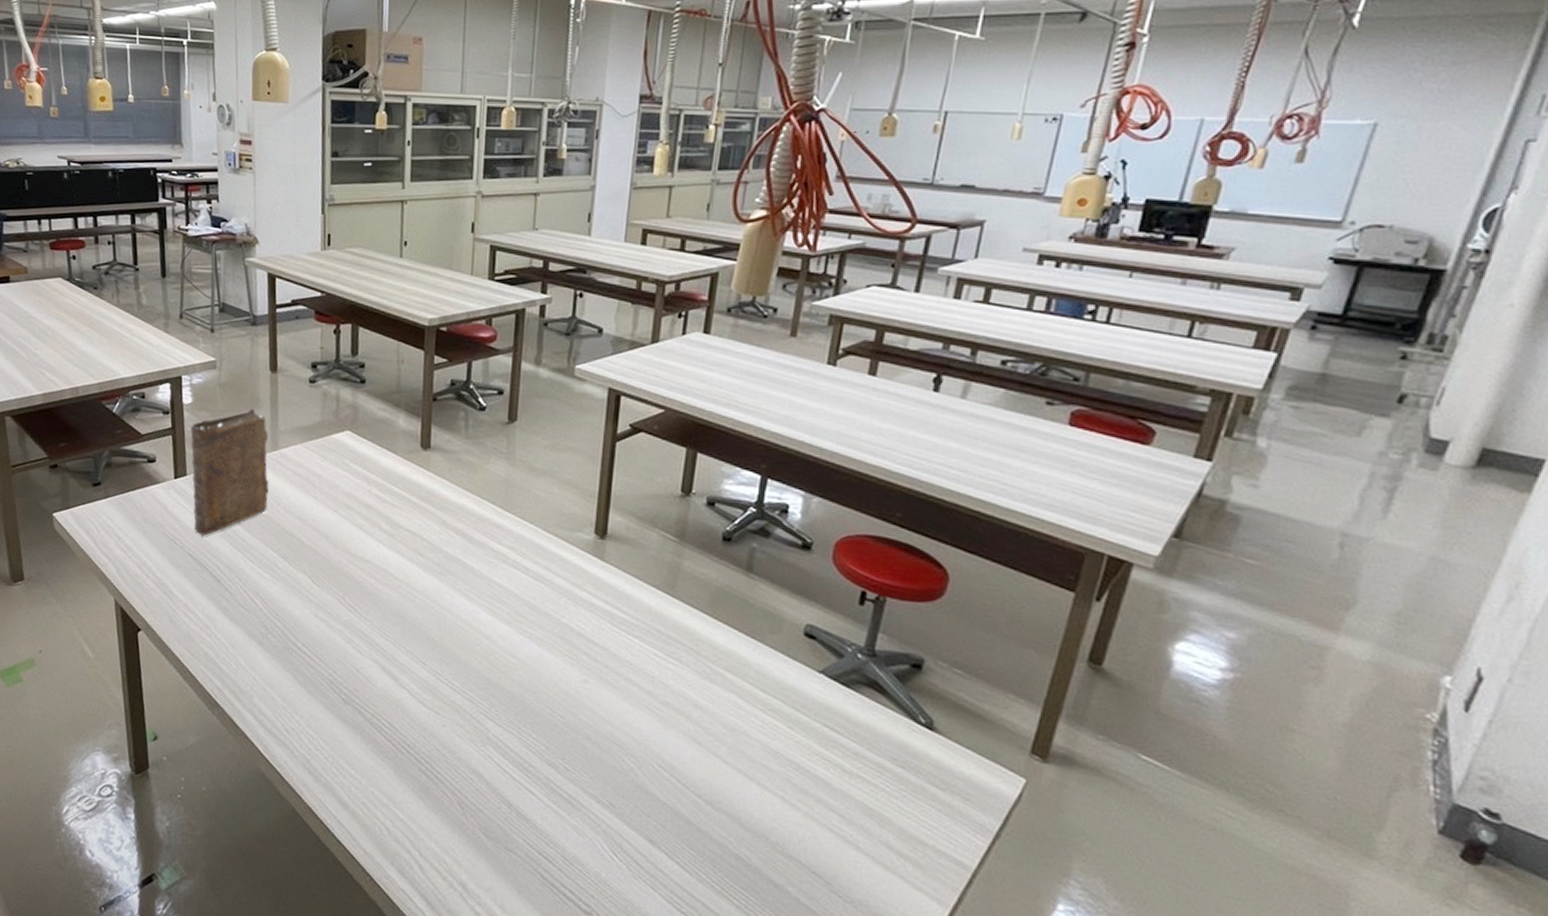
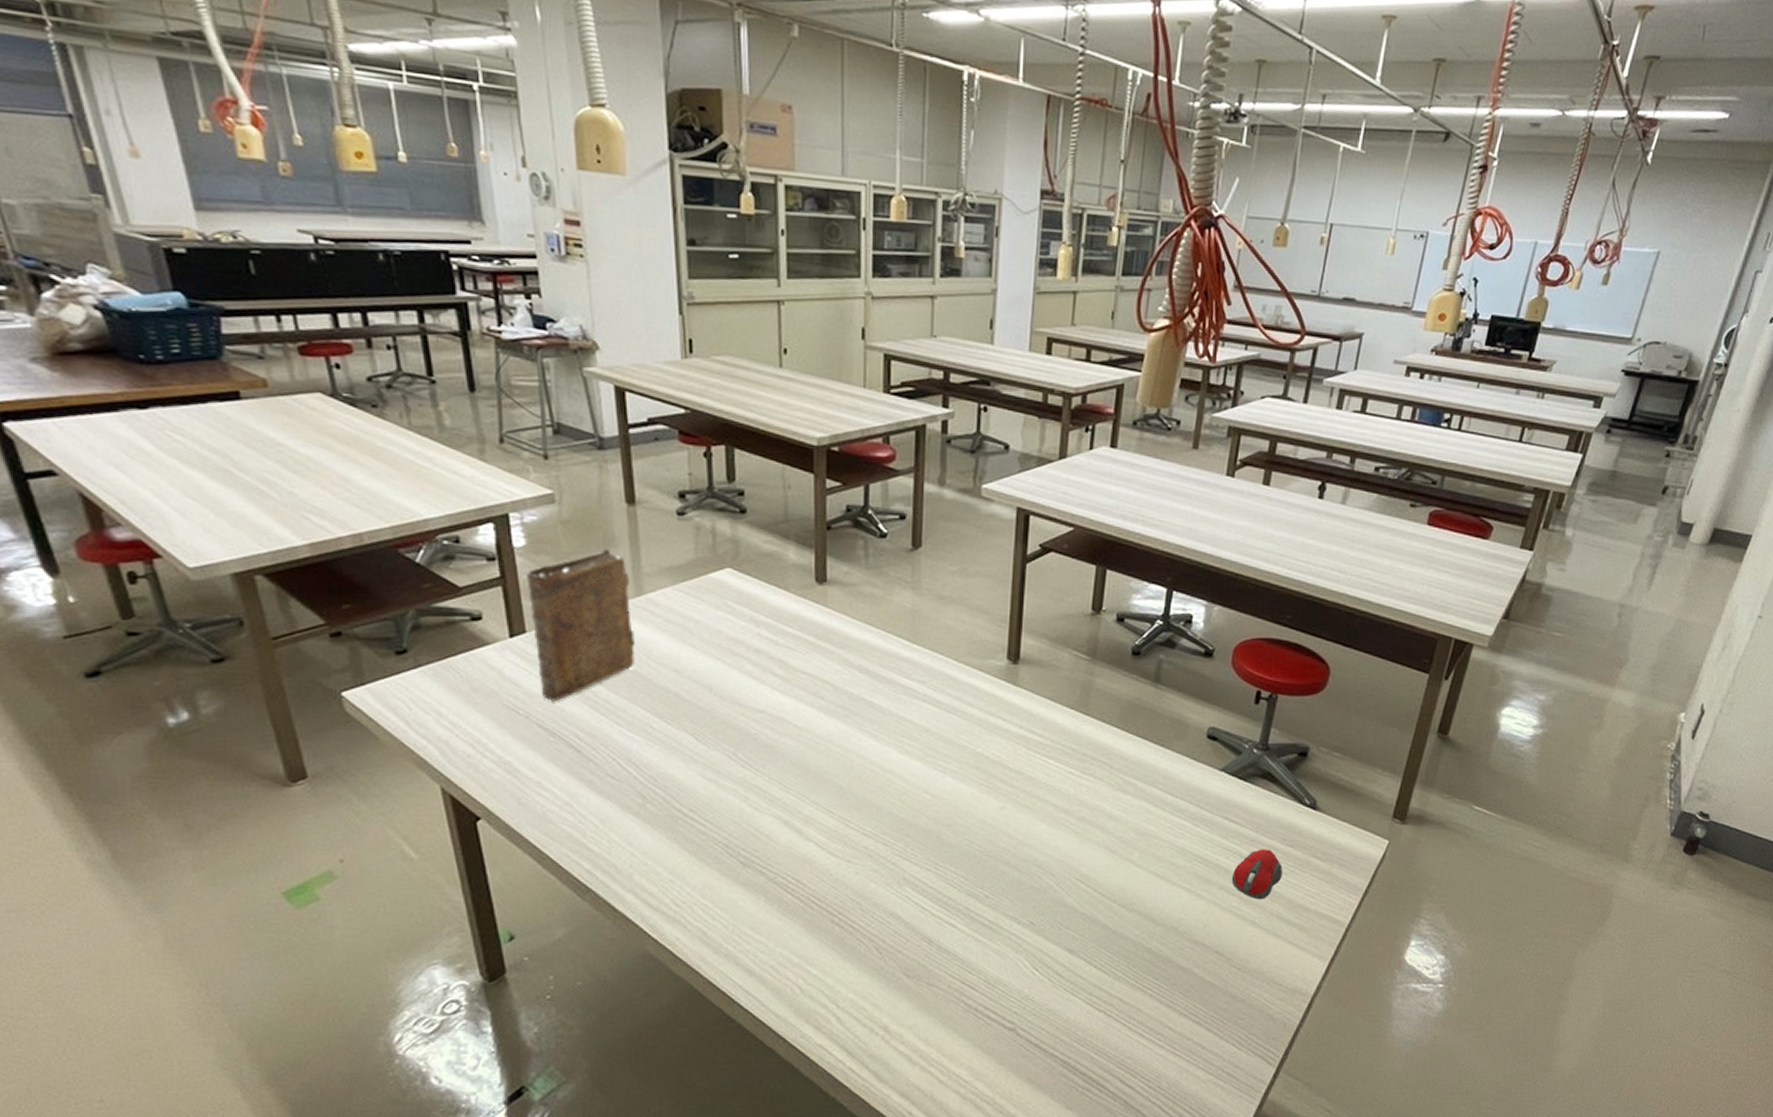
computer mouse: none [831,765,892,823] -> present [1231,849,1283,900]

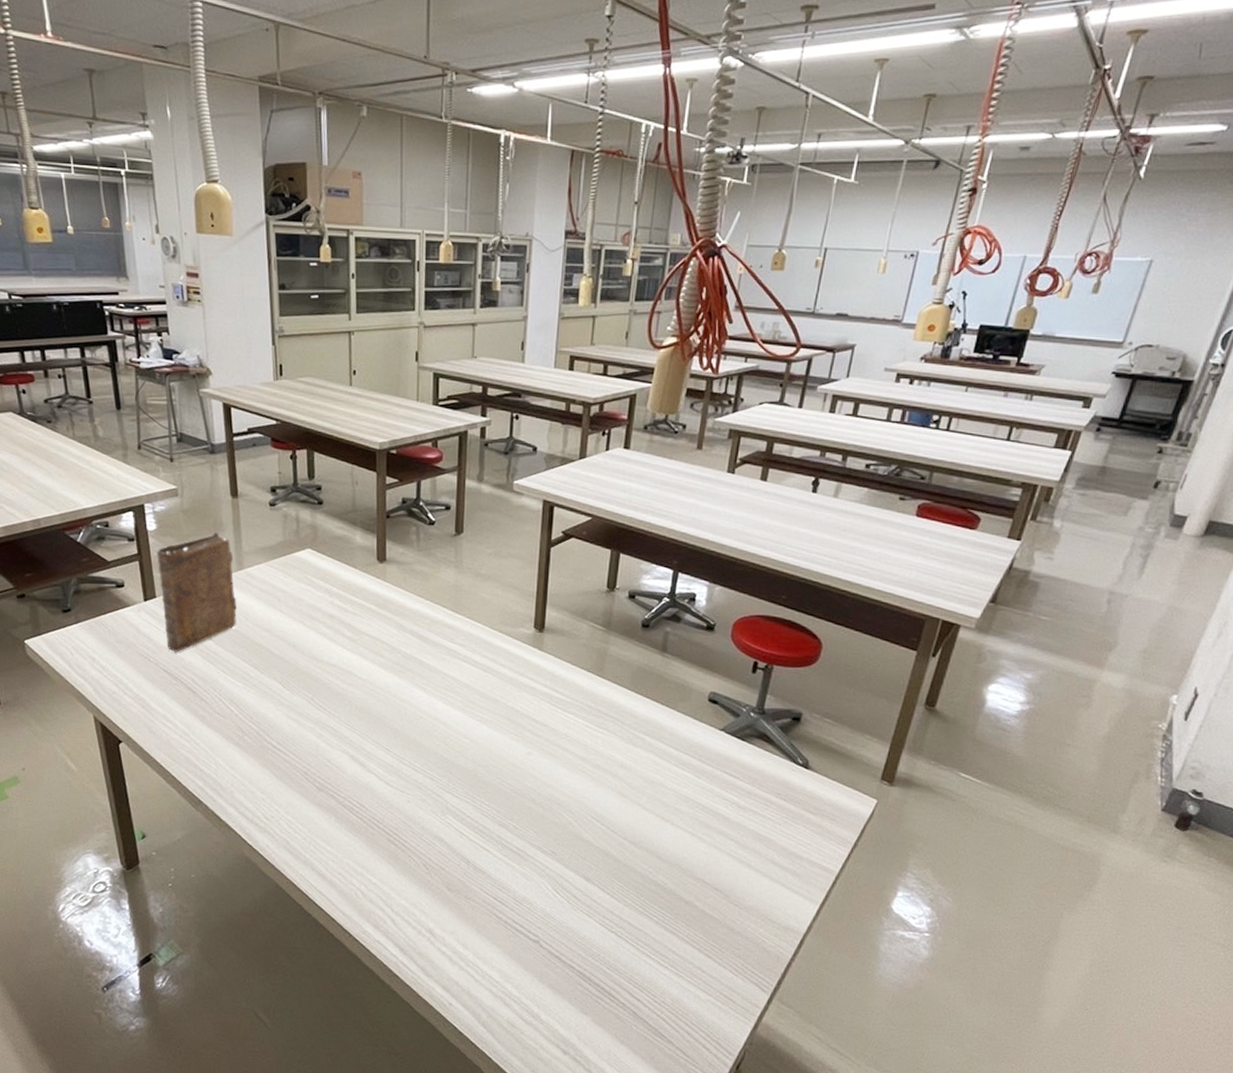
computer mouse: present [1231,849,1283,900] -> none [729,801,777,846]

